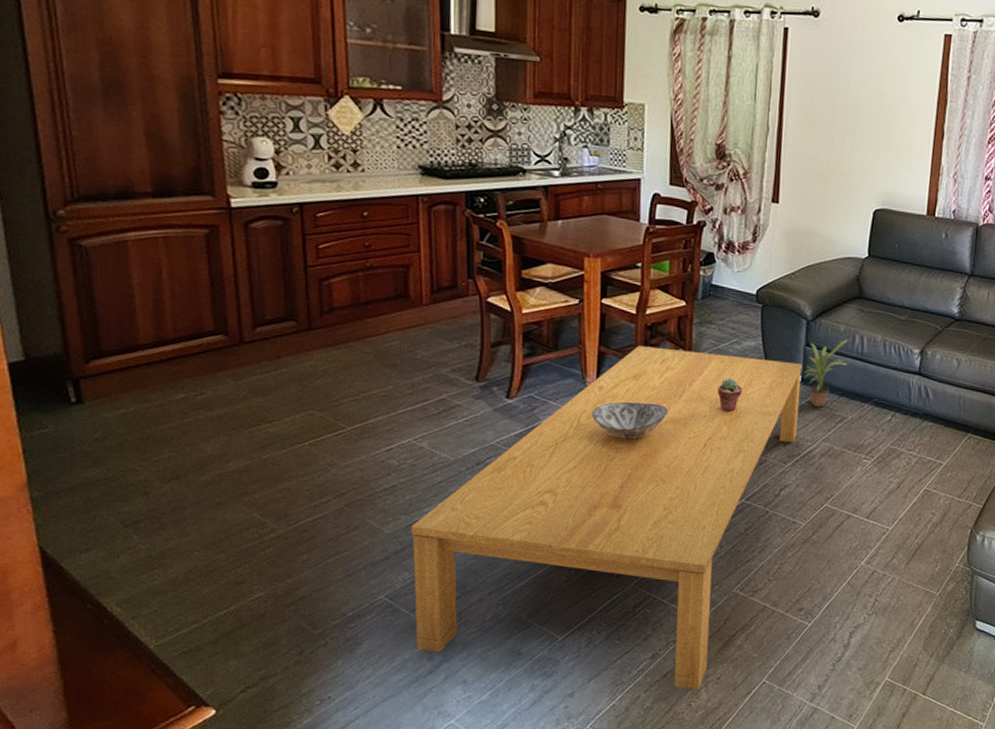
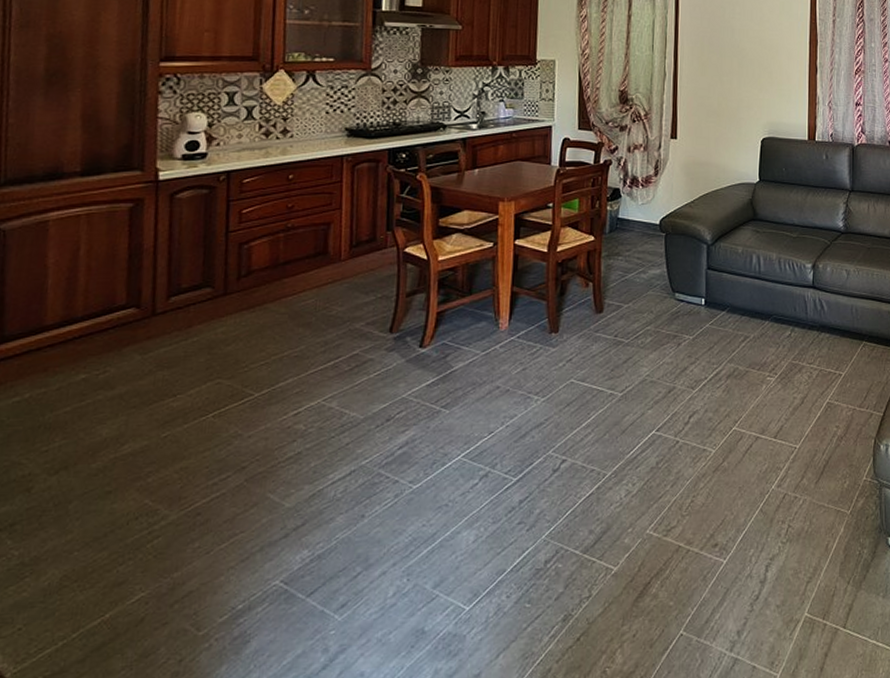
coffee table: present [411,346,803,691] -> none [310,283,705,653]
decorative bowl: present [592,402,668,439] -> none [504,339,579,379]
potted succulent: present [717,378,743,413] -> none [626,307,650,342]
potted plant: present [804,340,849,408] -> none [707,260,747,329]

